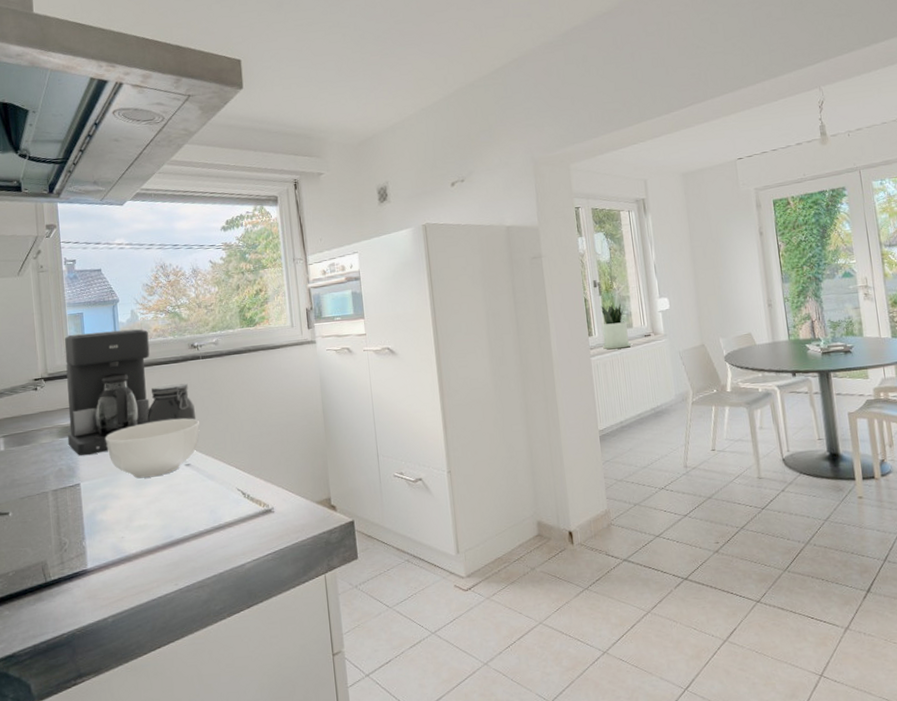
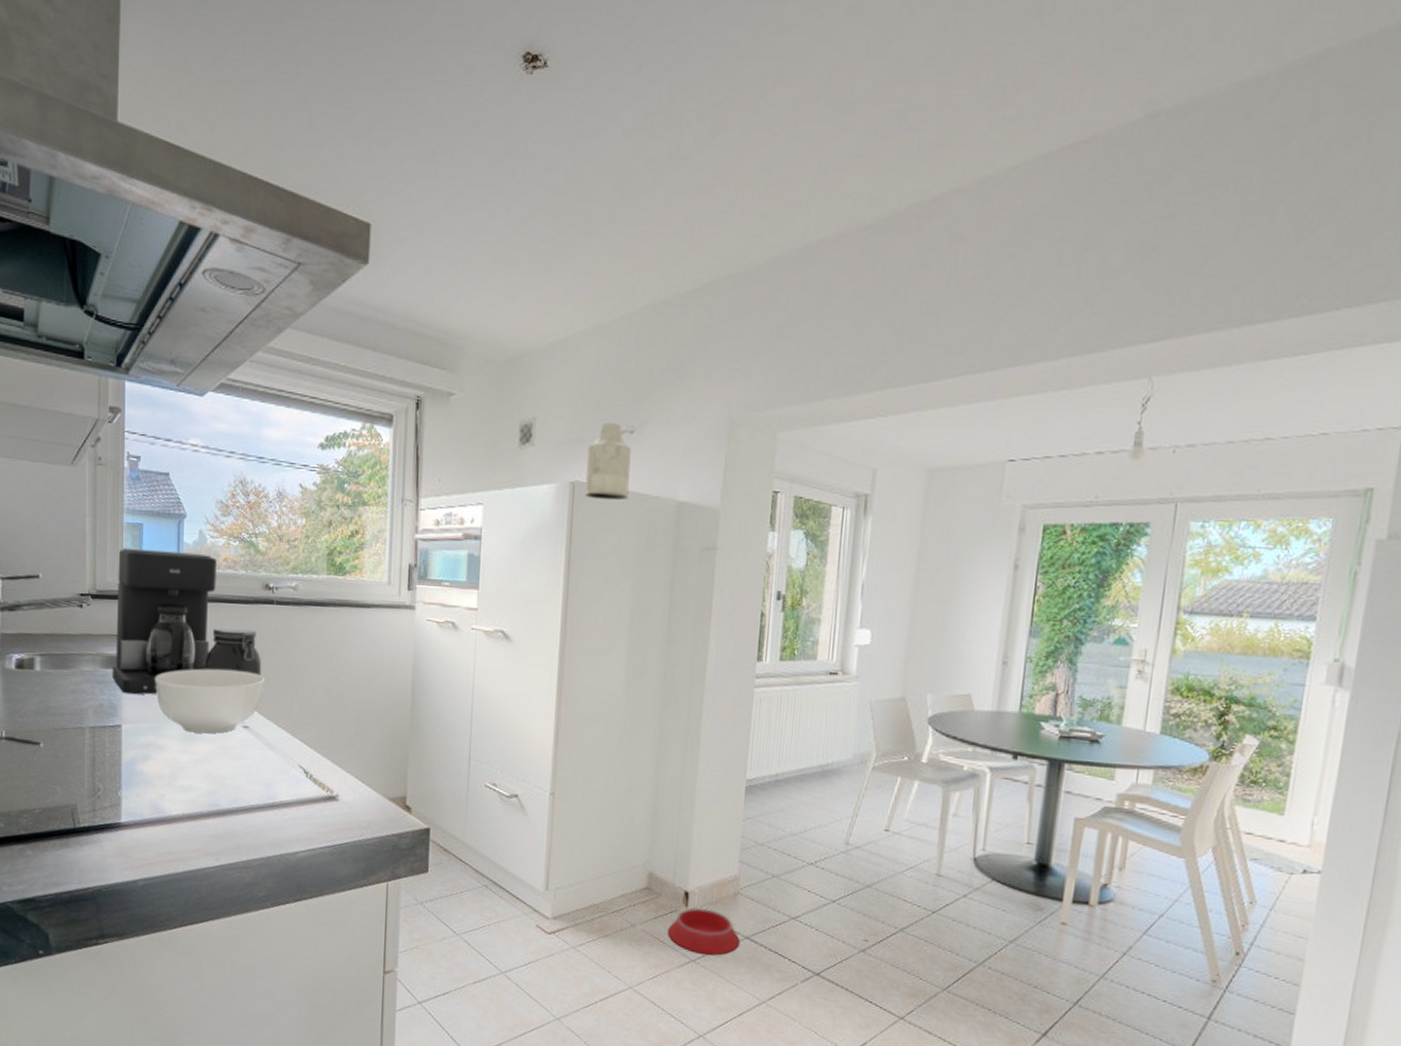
vase: none [431,176,468,235] -> present [584,423,631,501]
pet bowl: none [561,542,621,582] -> present [668,907,740,956]
planter: present [601,303,632,350] -> none [771,625,811,684]

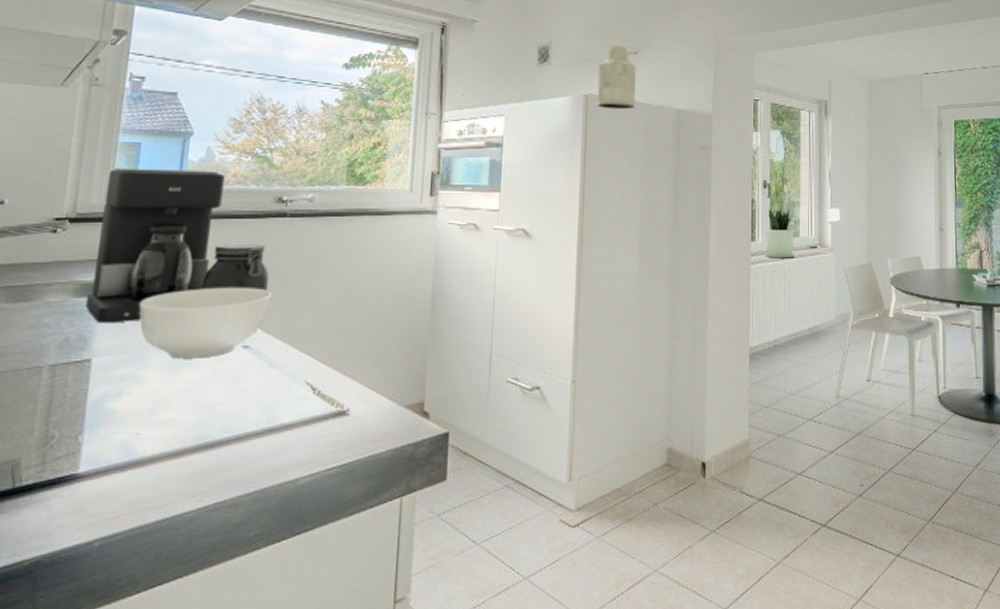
pet bowl: present [668,907,740,956] -> none [688,476,755,523]
planter: none [771,625,811,684] -> present [764,209,796,258]

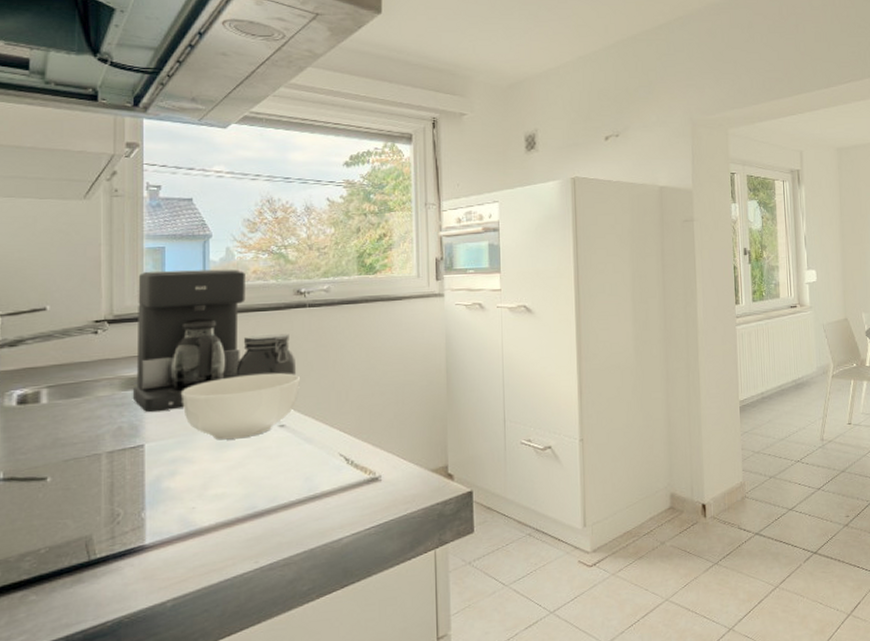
vase: present [597,46,636,110] -> none [582,130,620,190]
planter: present [764,209,796,258] -> none [748,273,777,319]

